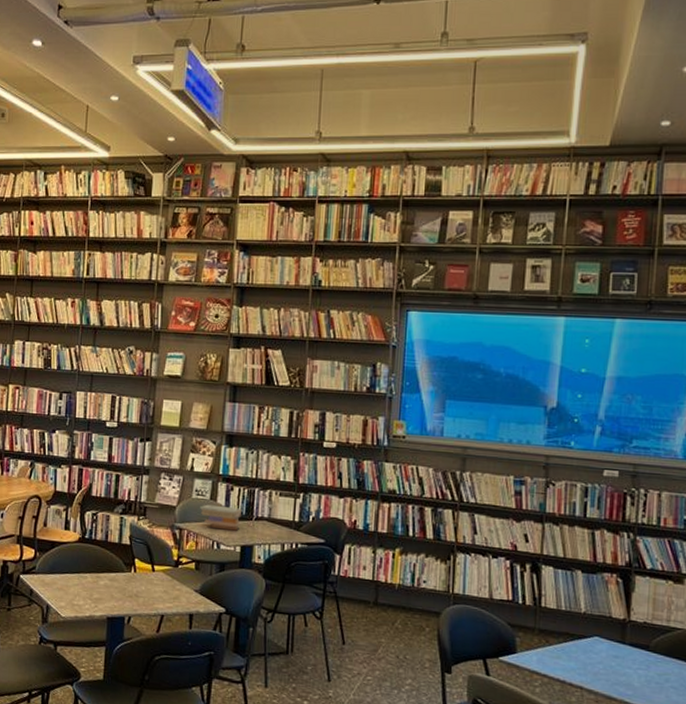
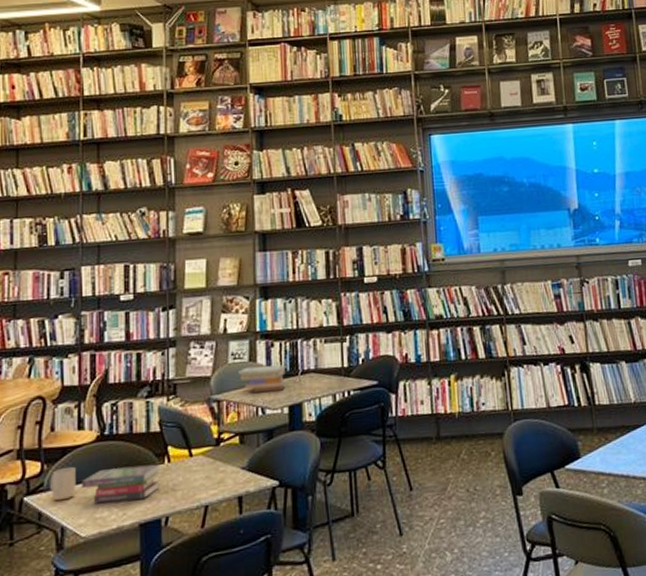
cup: none [40,557,61,584] -> present [50,466,76,501]
books: none [64,566,128,598] -> present [80,463,161,504]

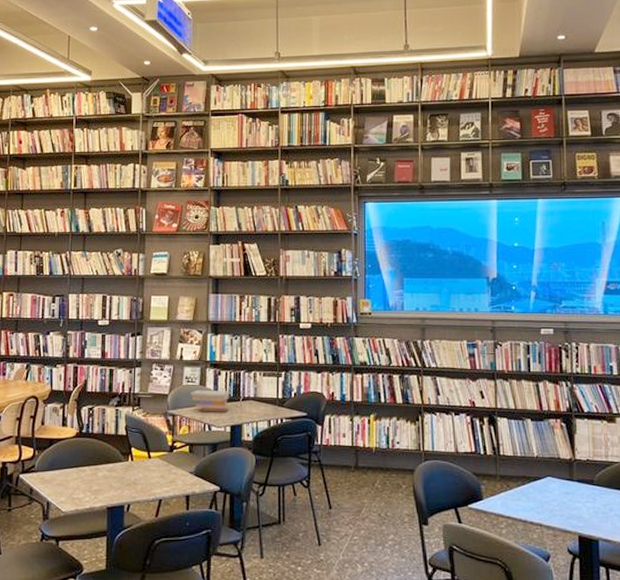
cup: present [50,466,76,501] -> none [40,455,59,481]
books: present [80,463,161,504] -> none [63,460,125,488]

